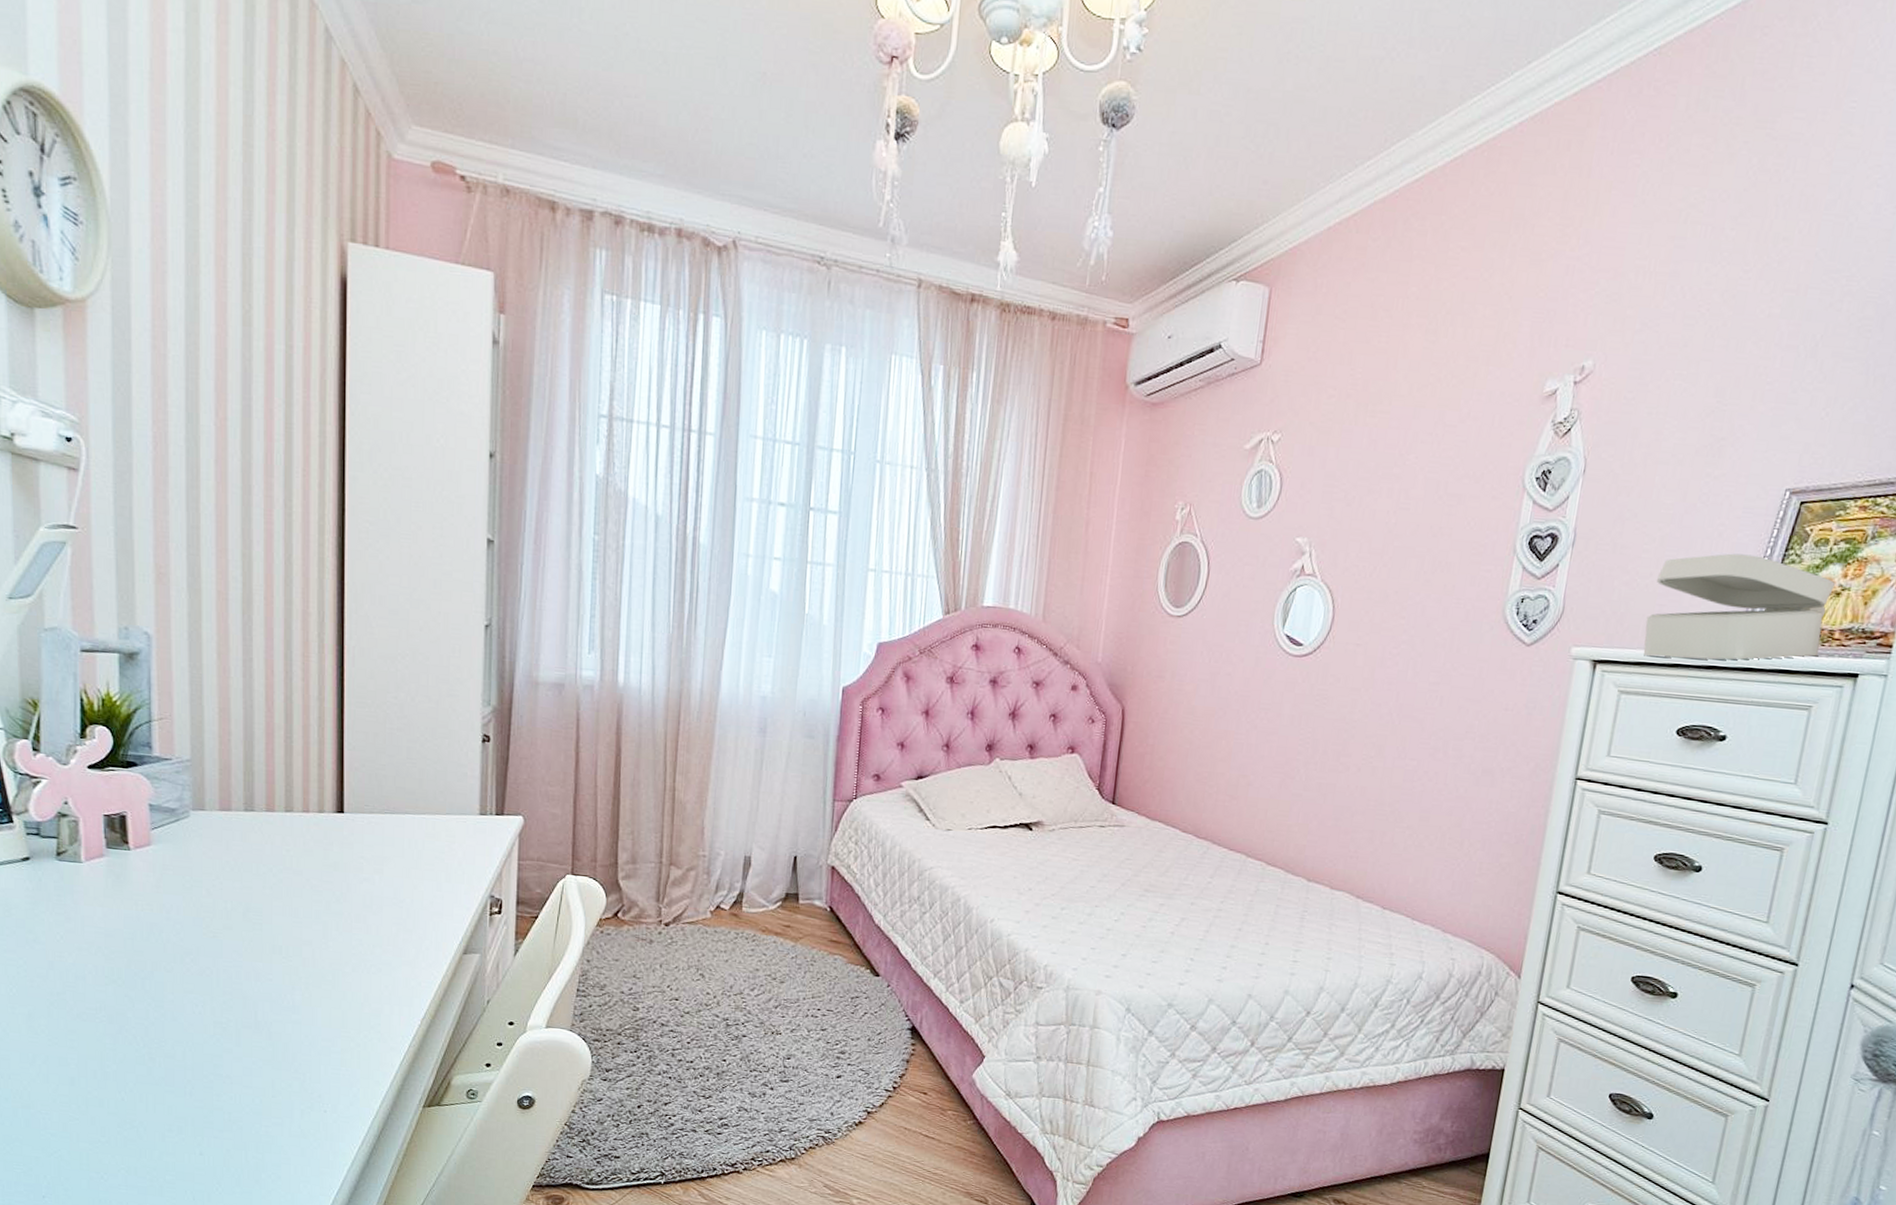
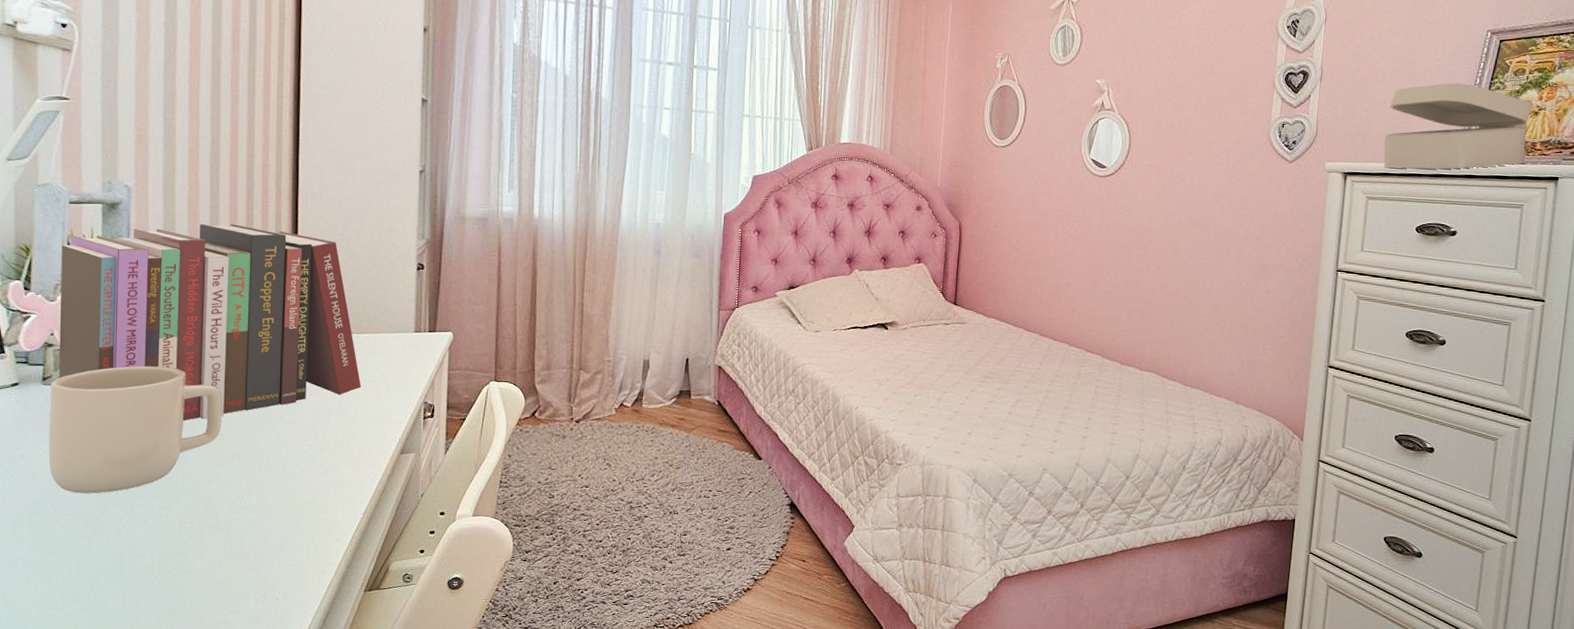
mug: none [65,842,260,986] -> present [49,365,222,494]
books: none [73,679,419,907] -> present [59,223,362,421]

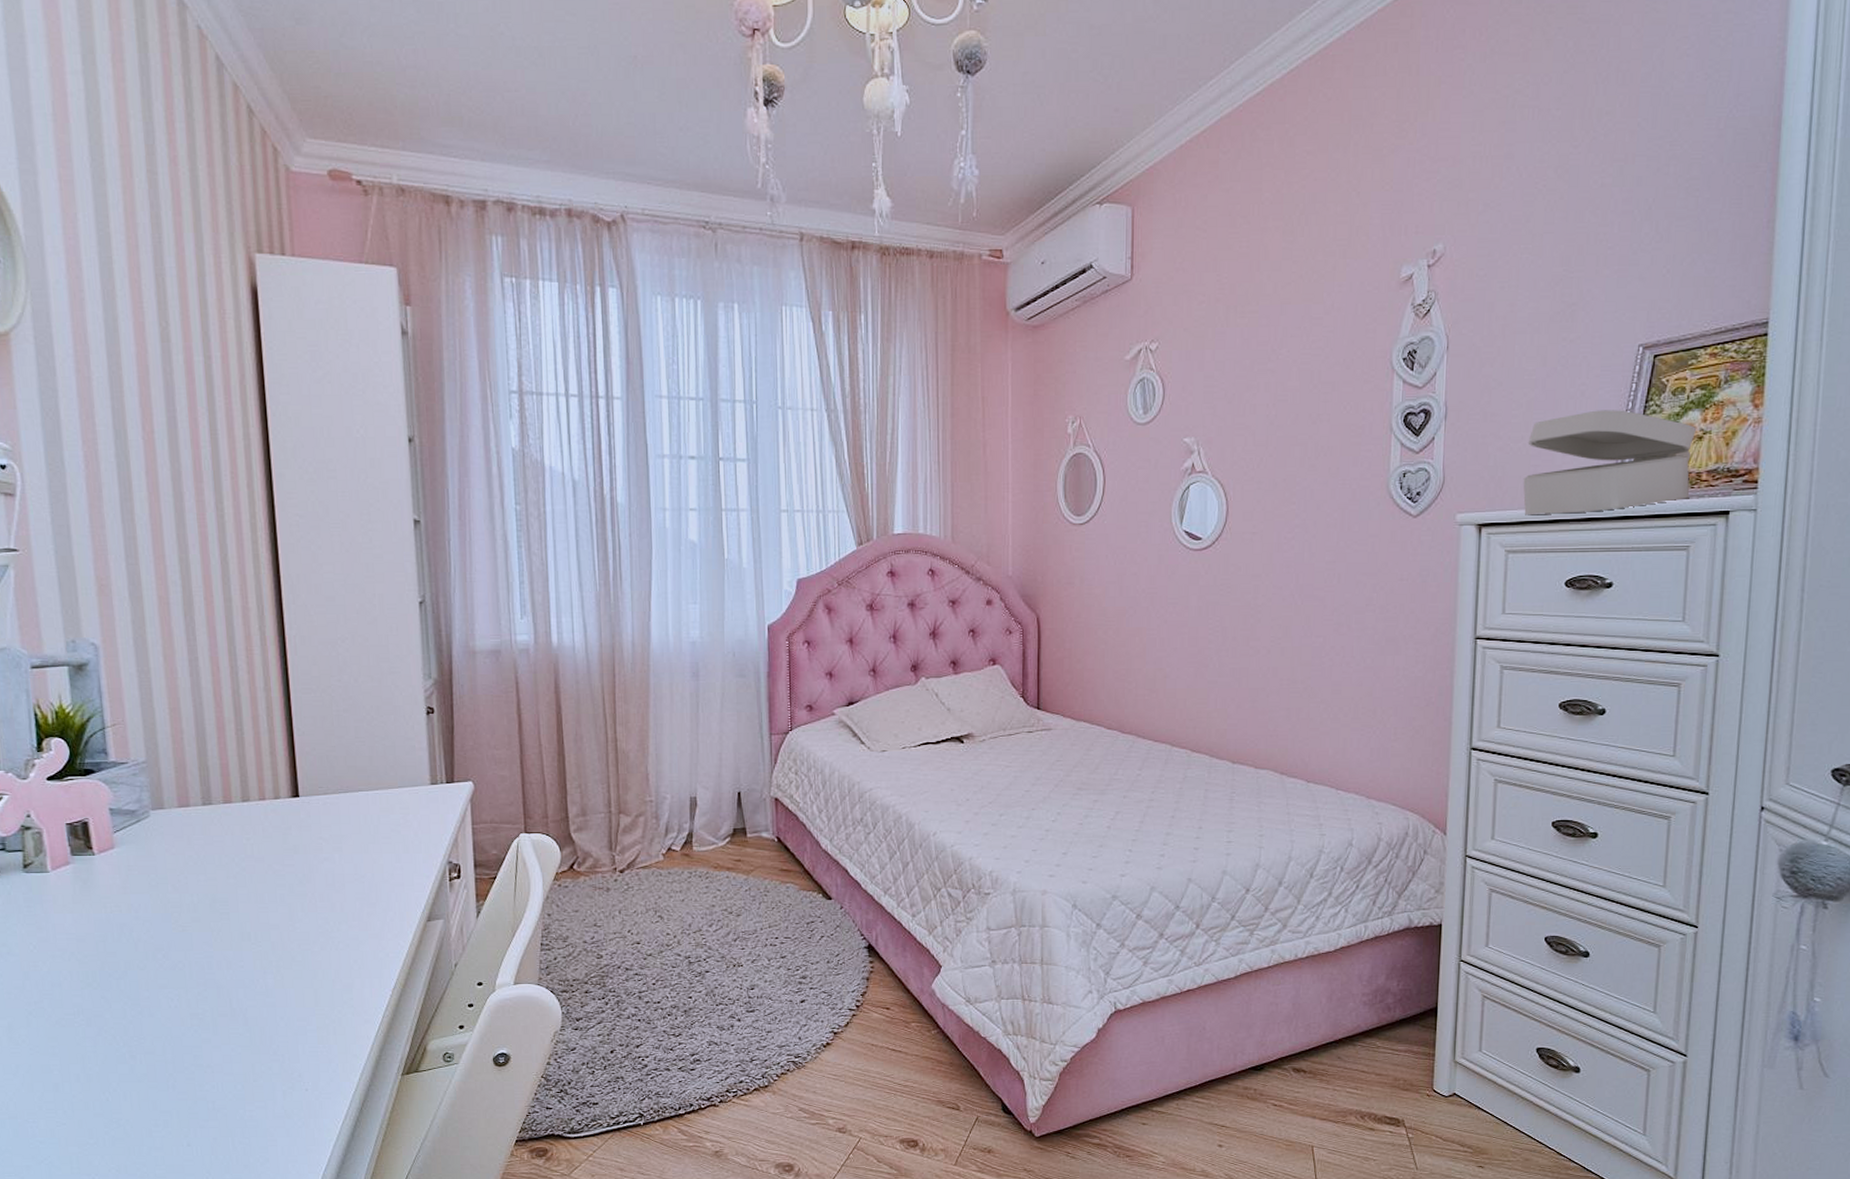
mug: present [49,365,222,494] -> none [32,843,227,990]
books: present [59,223,362,421] -> none [27,678,377,901]

